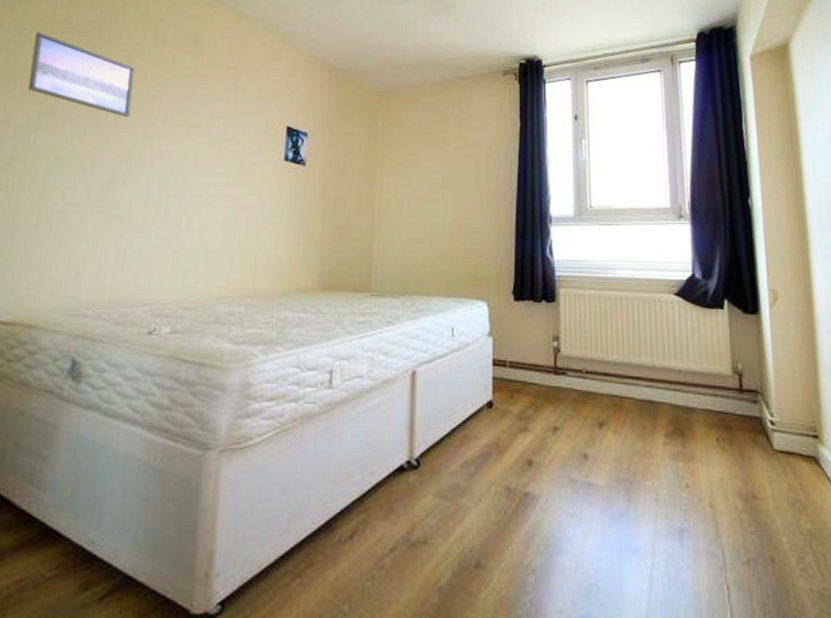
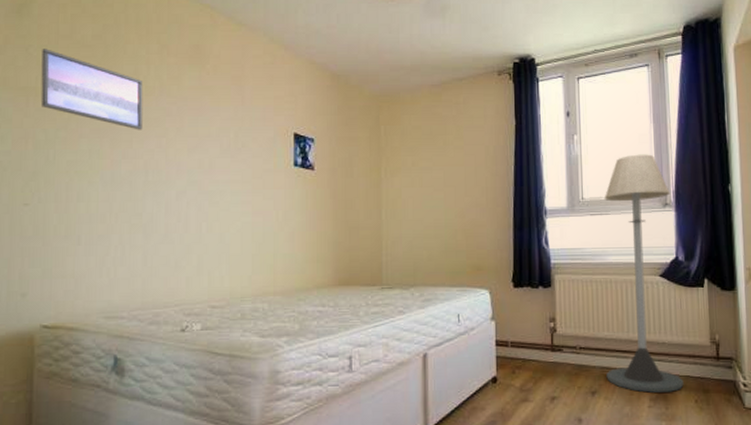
floor lamp: none [613,162,703,427] -> present [604,154,684,393]

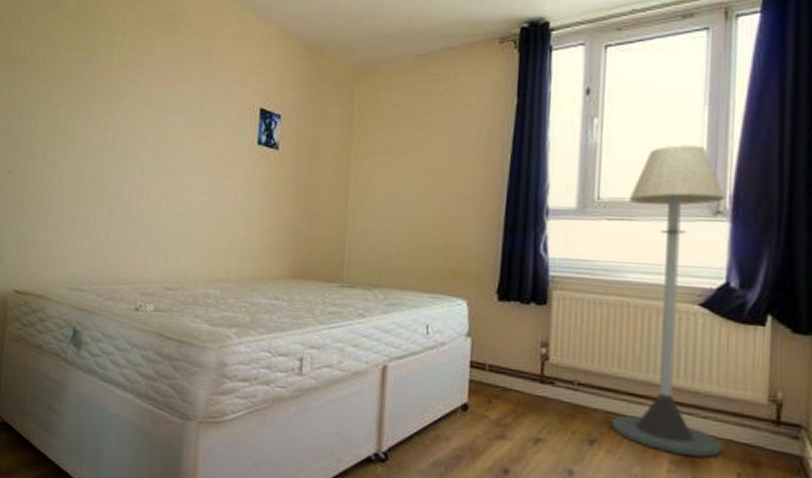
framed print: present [40,49,143,130] -> none [27,20,118,102]

